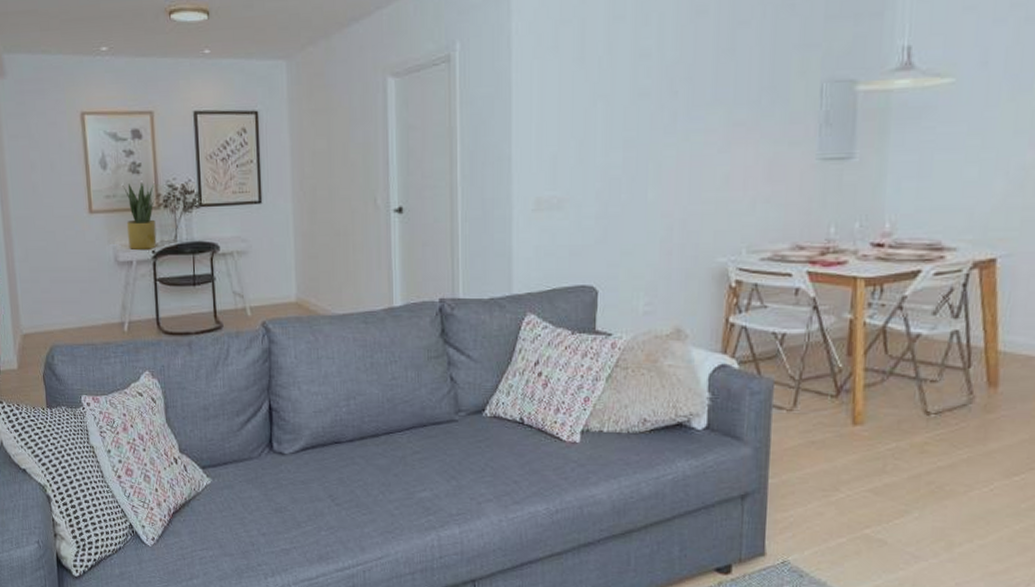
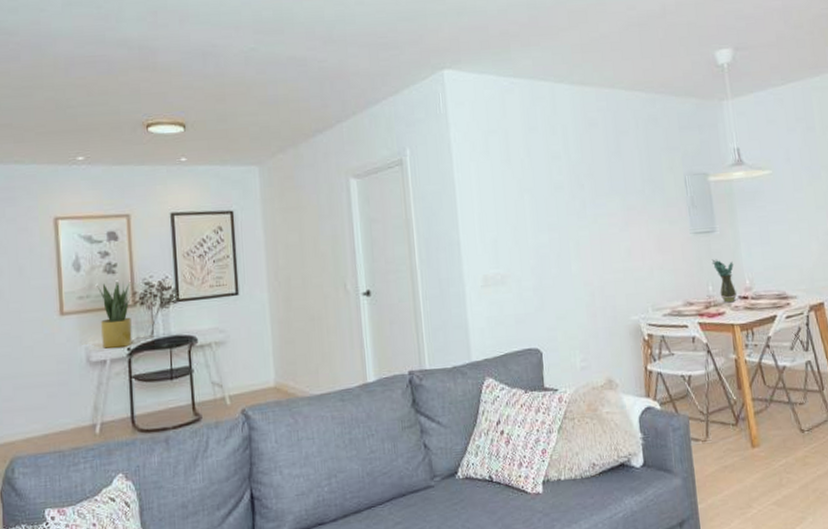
vase: none [840,194,873,250] -> present [711,259,737,303]

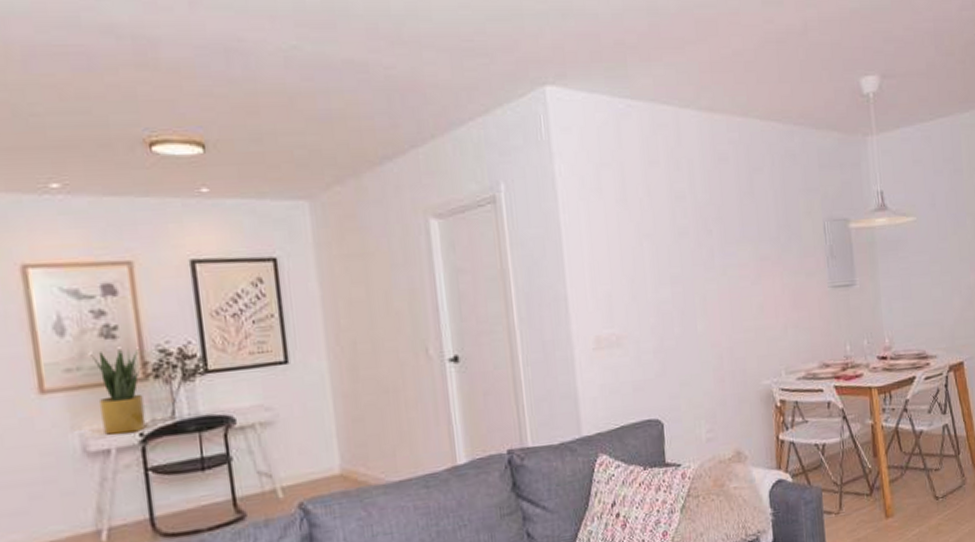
vase: present [711,259,737,303] -> none [850,315,875,364]

